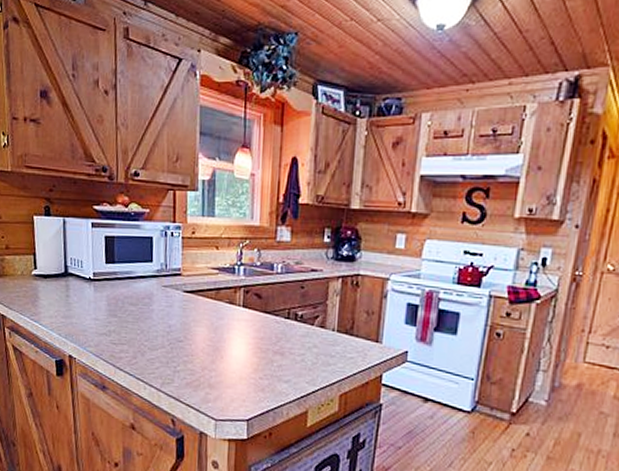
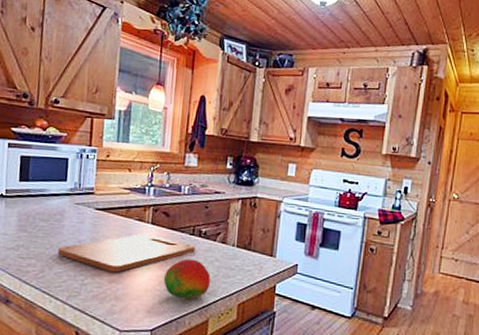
cutting board: none [148,317,291,359] -> present [57,233,195,273]
fruit: none [258,344,309,389] -> present [163,258,210,300]

